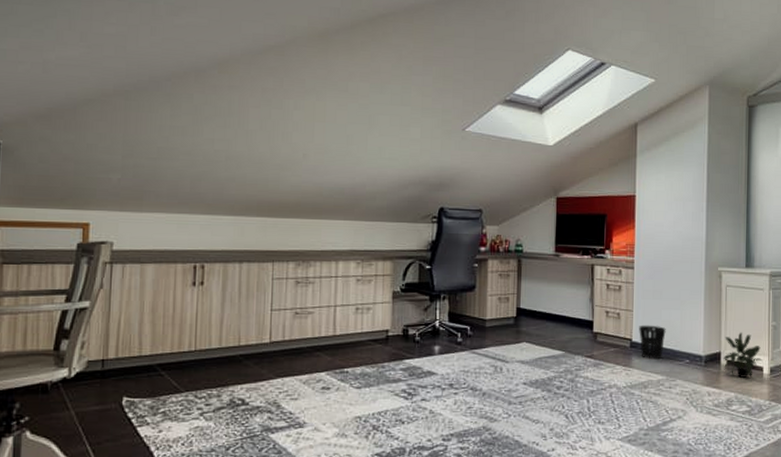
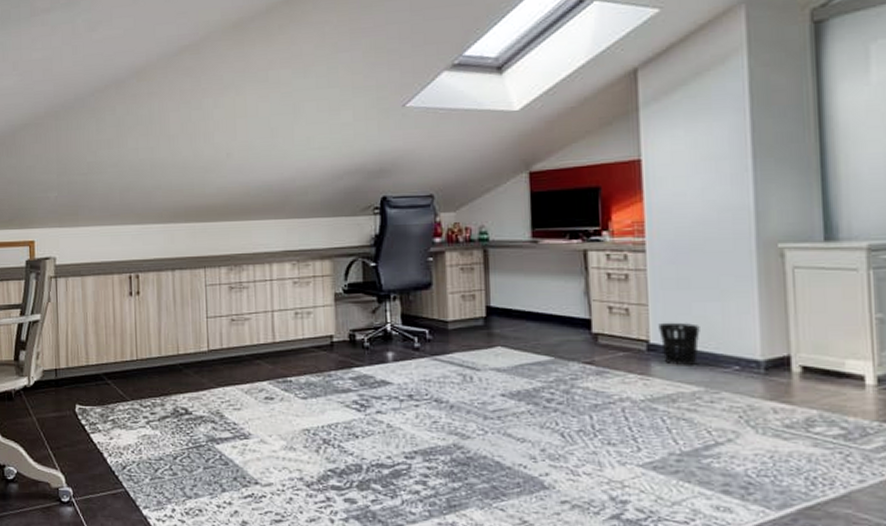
potted plant: present [723,332,763,378] -> none [795,328,863,390]

